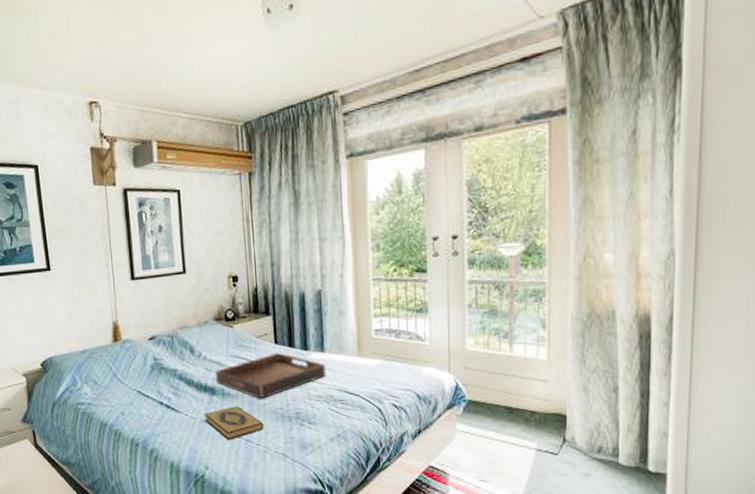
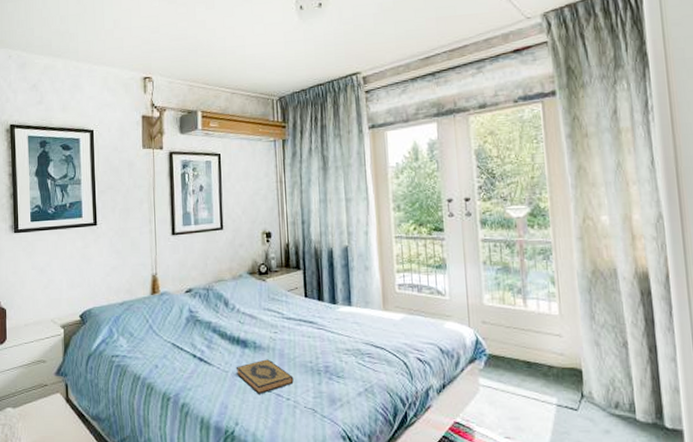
serving tray: present [214,353,327,399] -> none [247,306,354,352]

